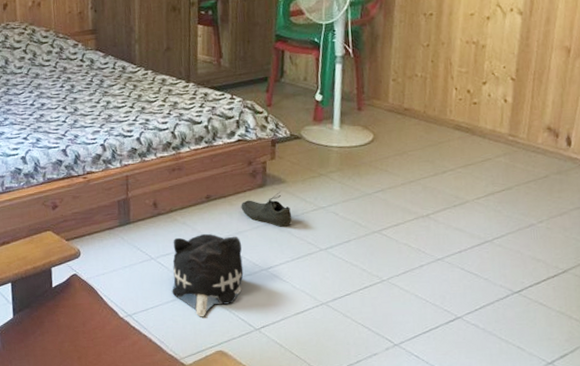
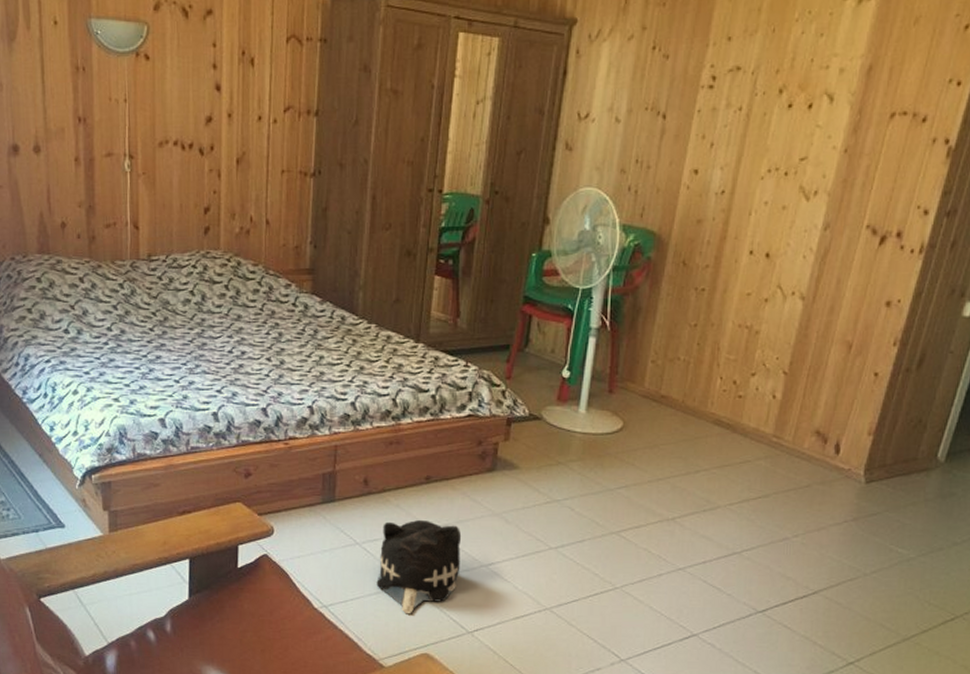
shoe: present [241,192,292,227] -> none [465,479,522,519]

